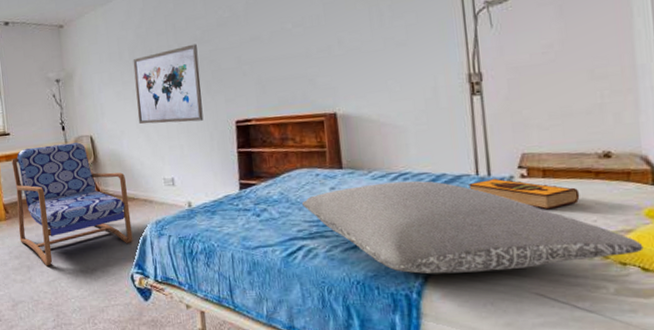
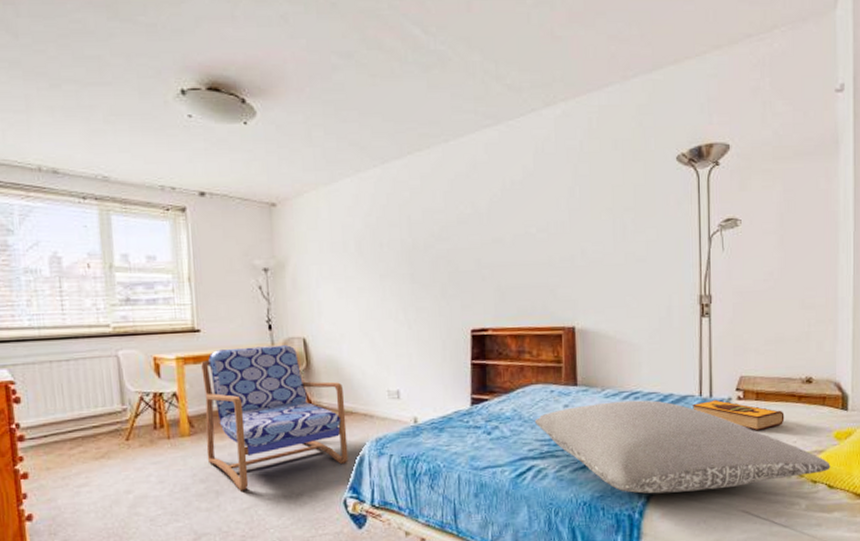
wall art: present [133,44,204,124] -> none [359,240,436,328]

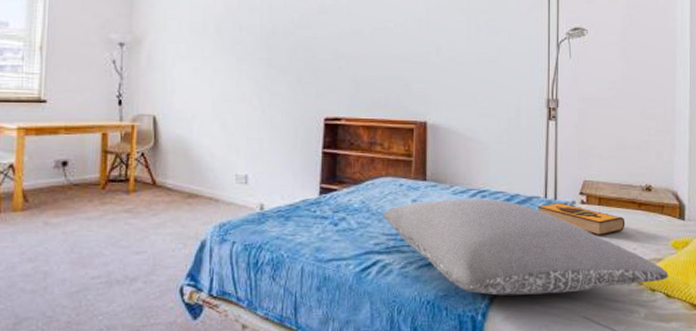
armchair: present [201,345,349,491] -> none [38,121,191,273]

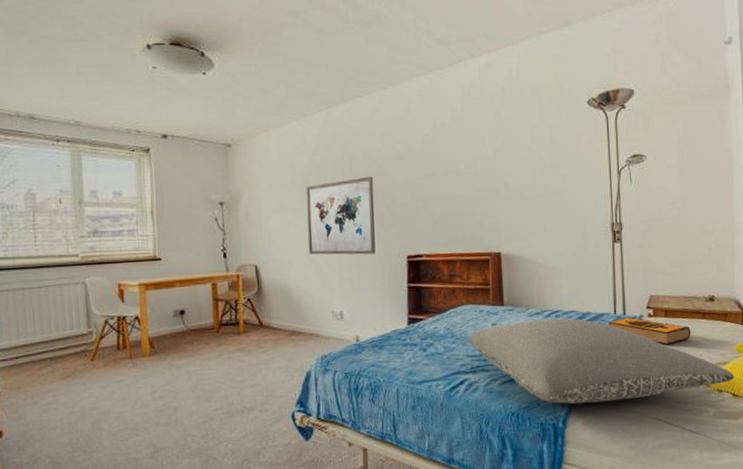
wall art: none [215,27,293,113] -> present [306,176,376,255]

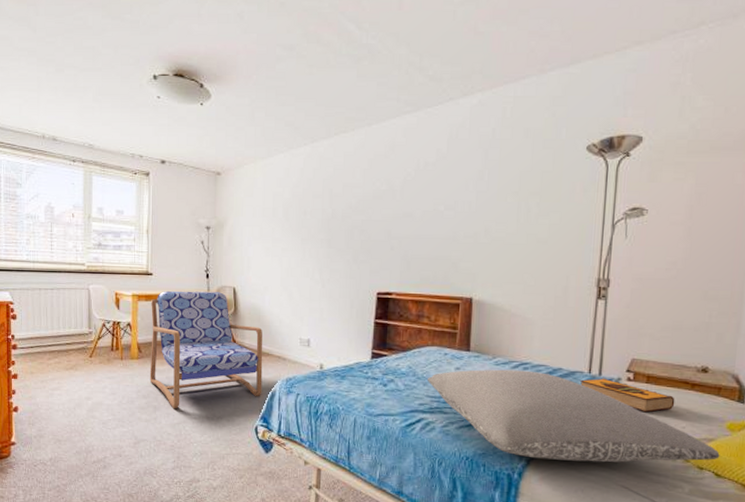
armchair: none [162,271,296,407] -> present [149,290,263,409]
wall art: present [306,176,376,255] -> none [283,211,350,288]

